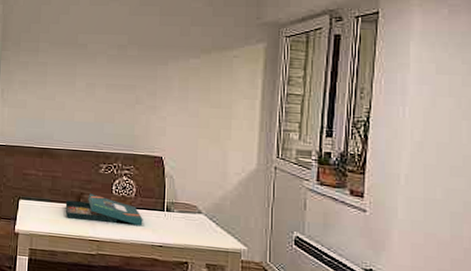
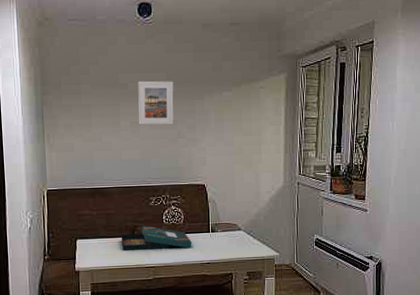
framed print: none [94,42,135,89] -> present [138,80,174,125]

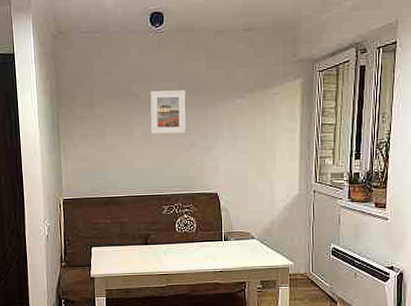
board game: present [121,225,192,252] -> none [134,233,205,259]

